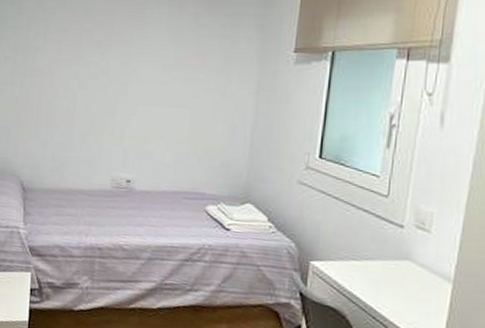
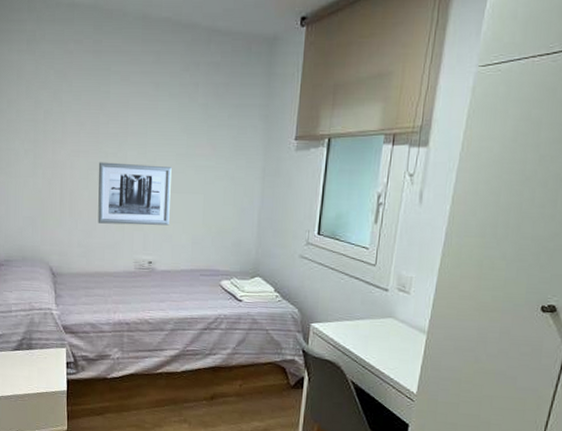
wall art: none [74,71,157,141] -> present [98,162,172,226]

